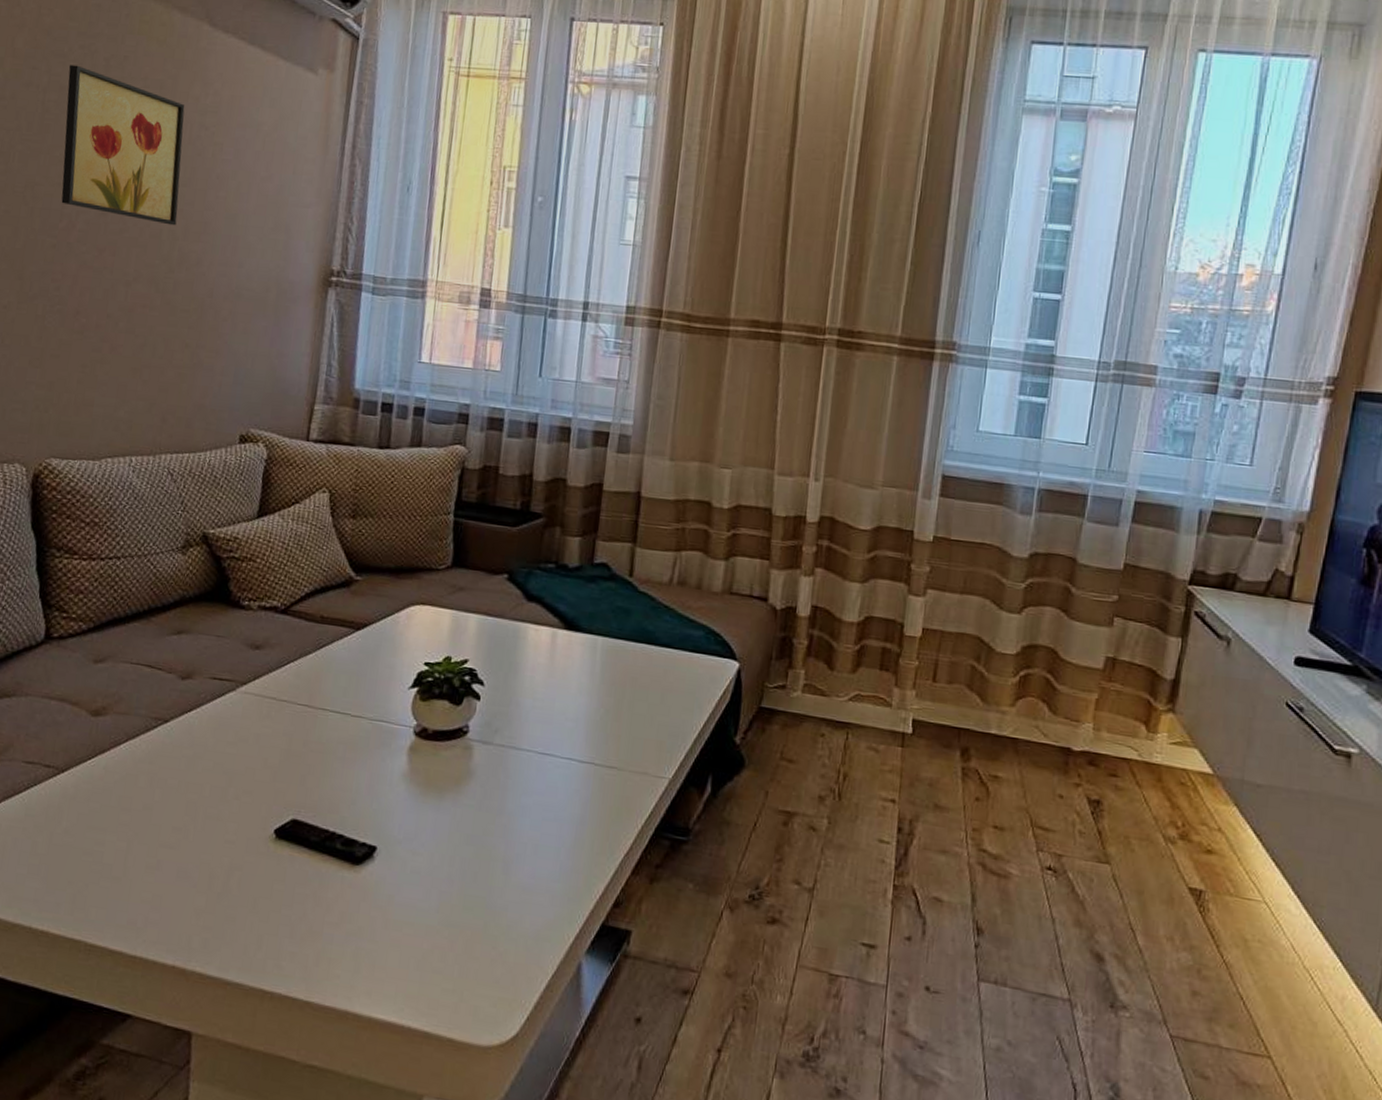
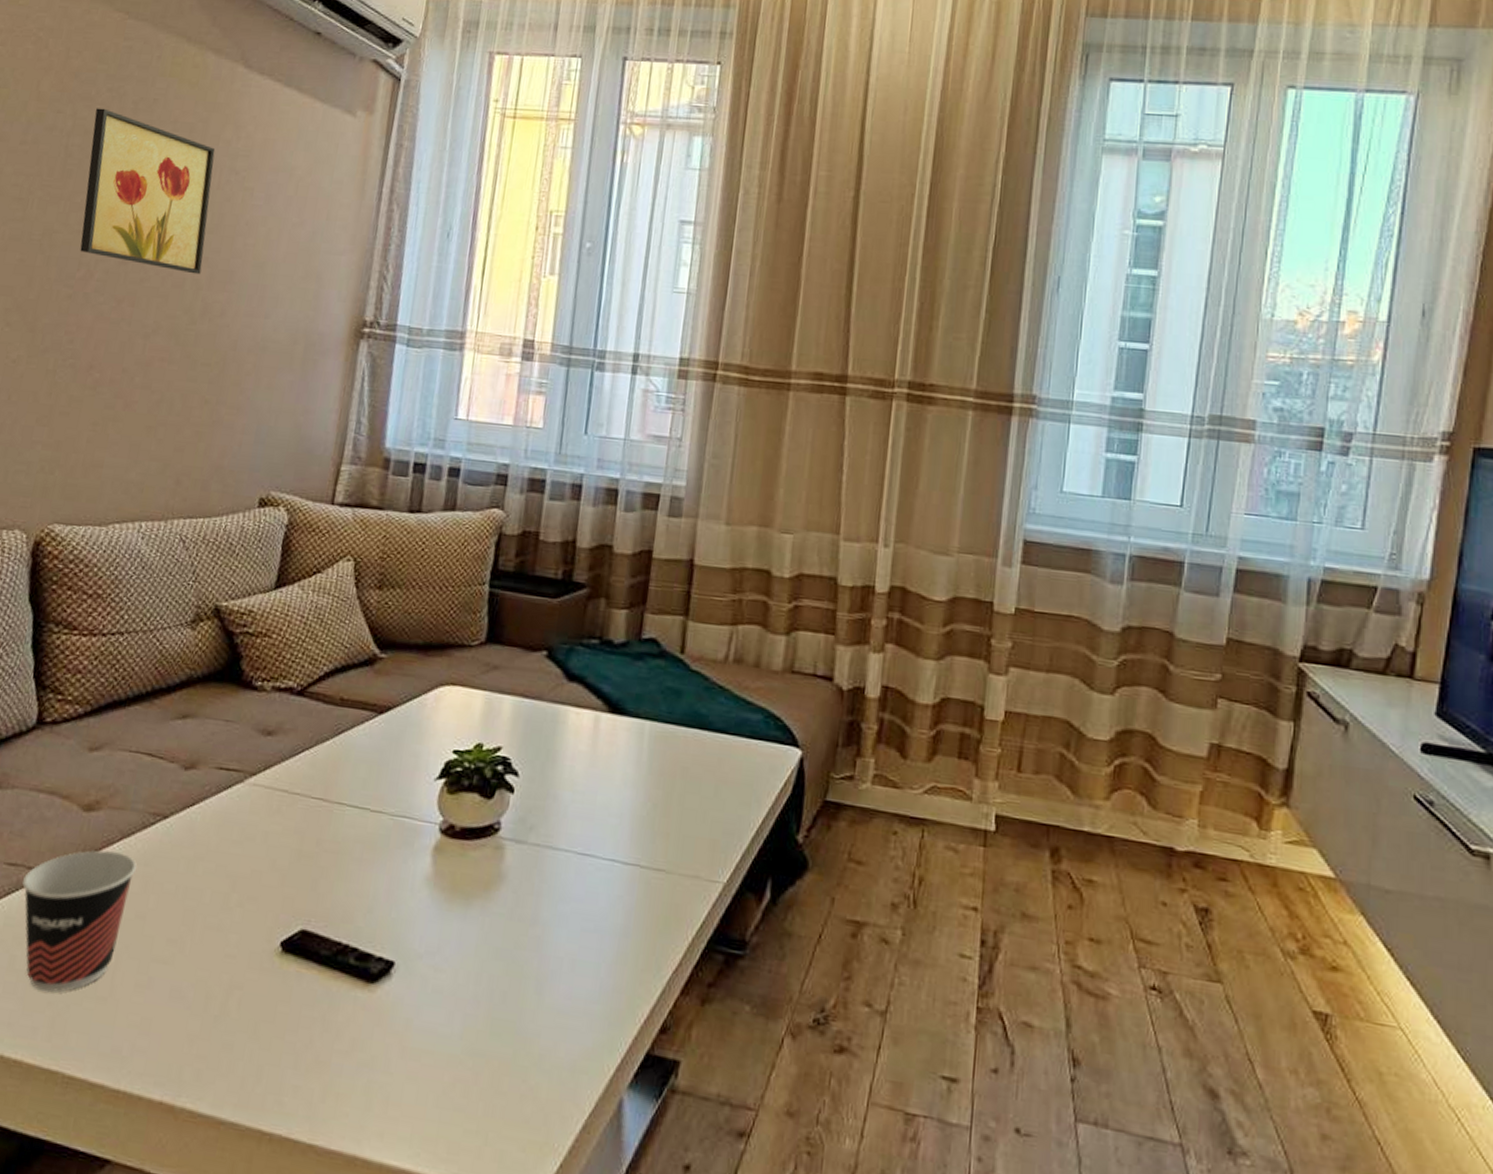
cup: none [39,750,142,873] -> present [21,850,137,993]

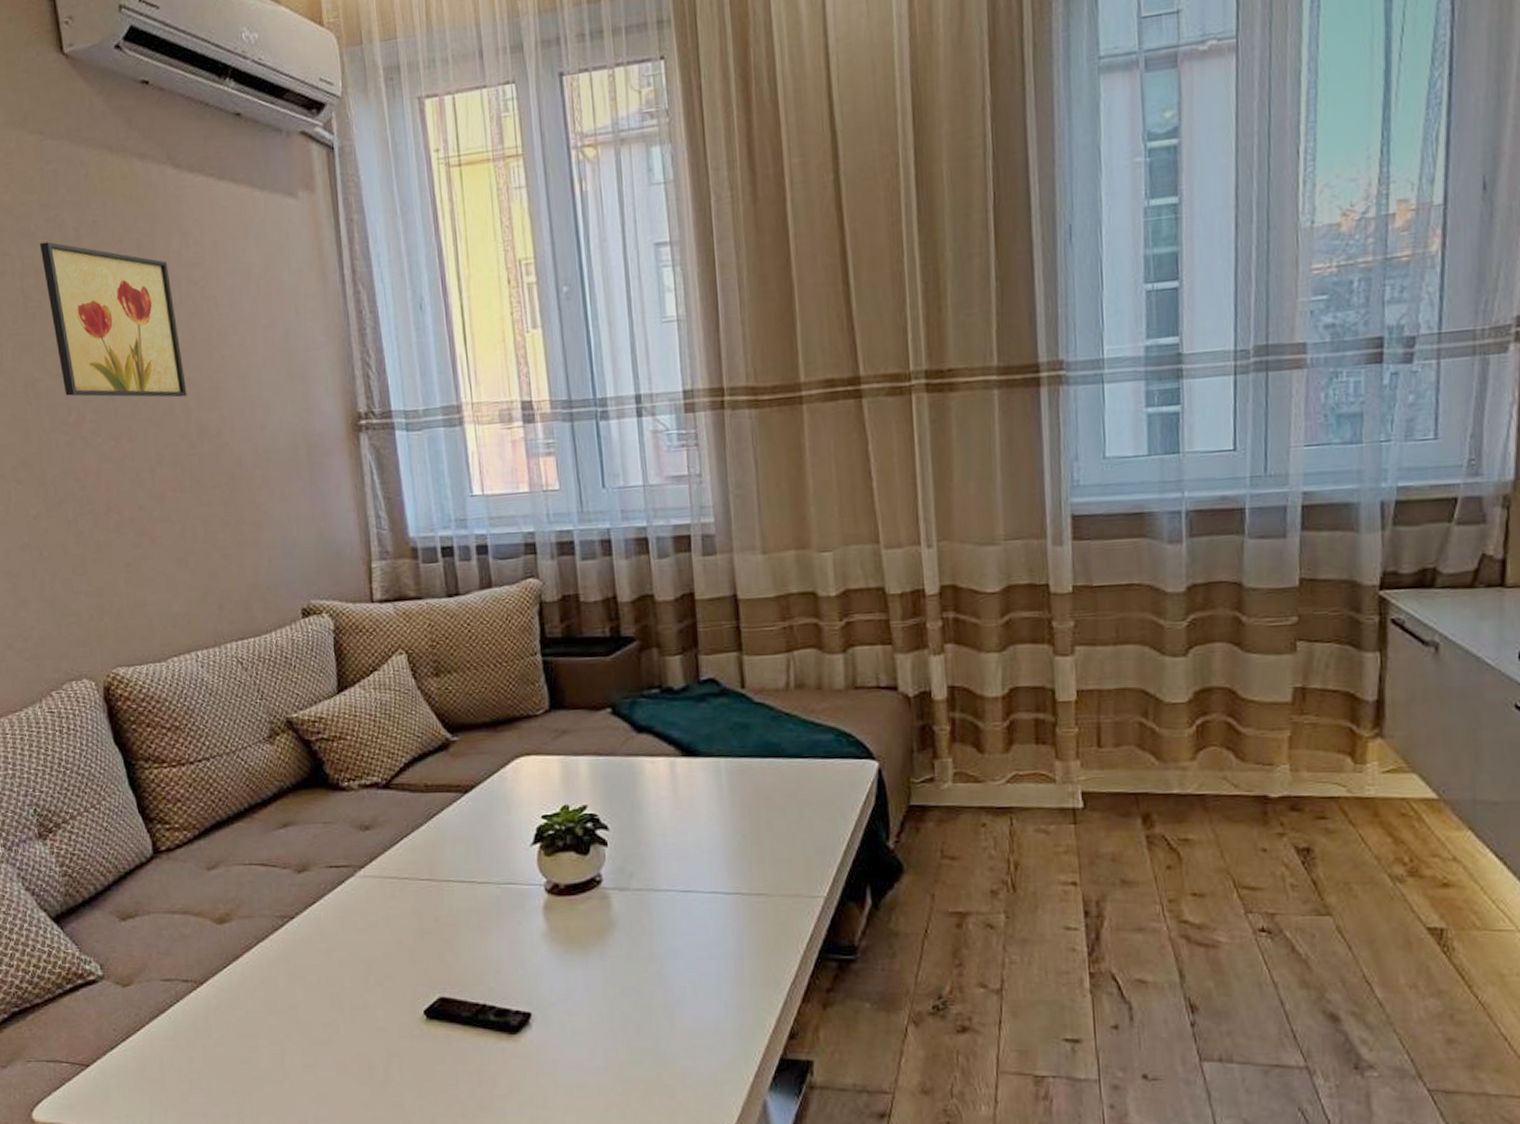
cup: present [21,850,137,993] -> none [180,955,279,1084]

